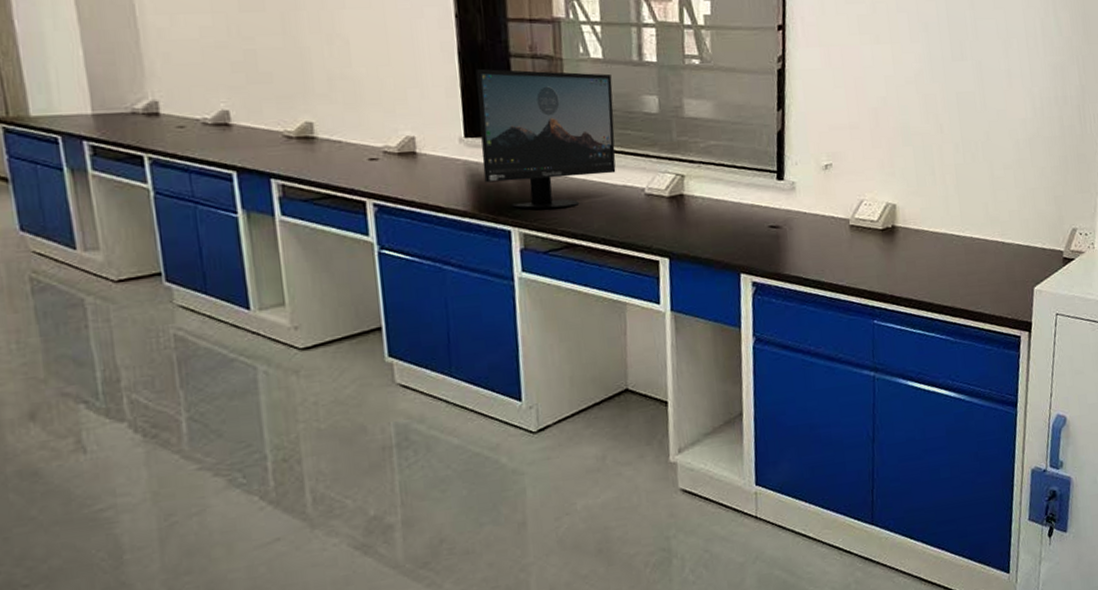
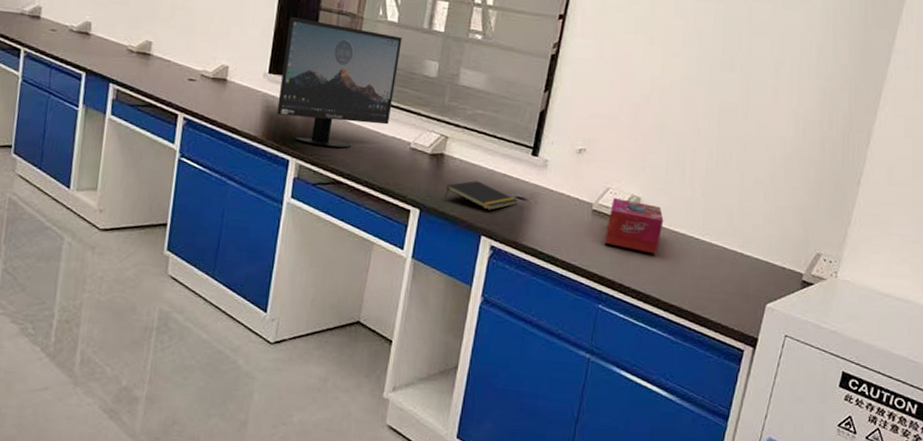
notepad: none [692,217,772,246] -> present [444,181,518,211]
tissue box: none [867,208,923,259] -> present [604,197,664,254]

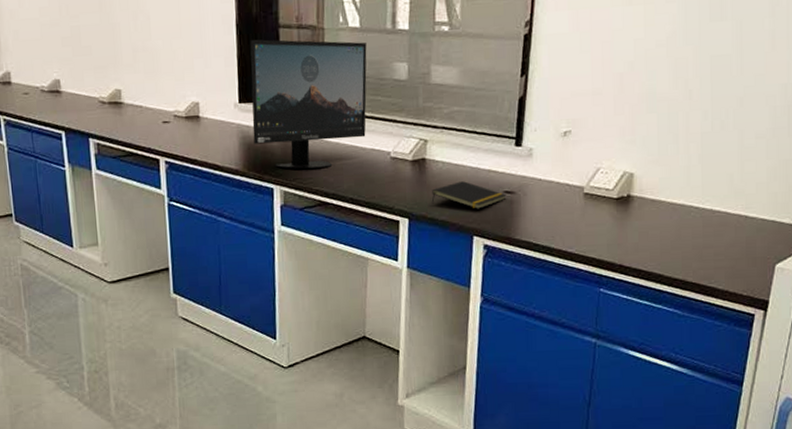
tissue box: present [604,197,664,254] -> none [599,177,660,230]

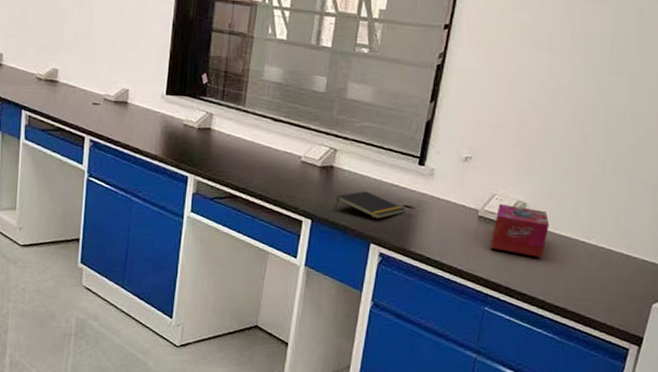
monitor: present [250,39,367,169] -> none [175,38,291,164]
tissue box: none [599,177,660,230] -> present [490,203,550,258]

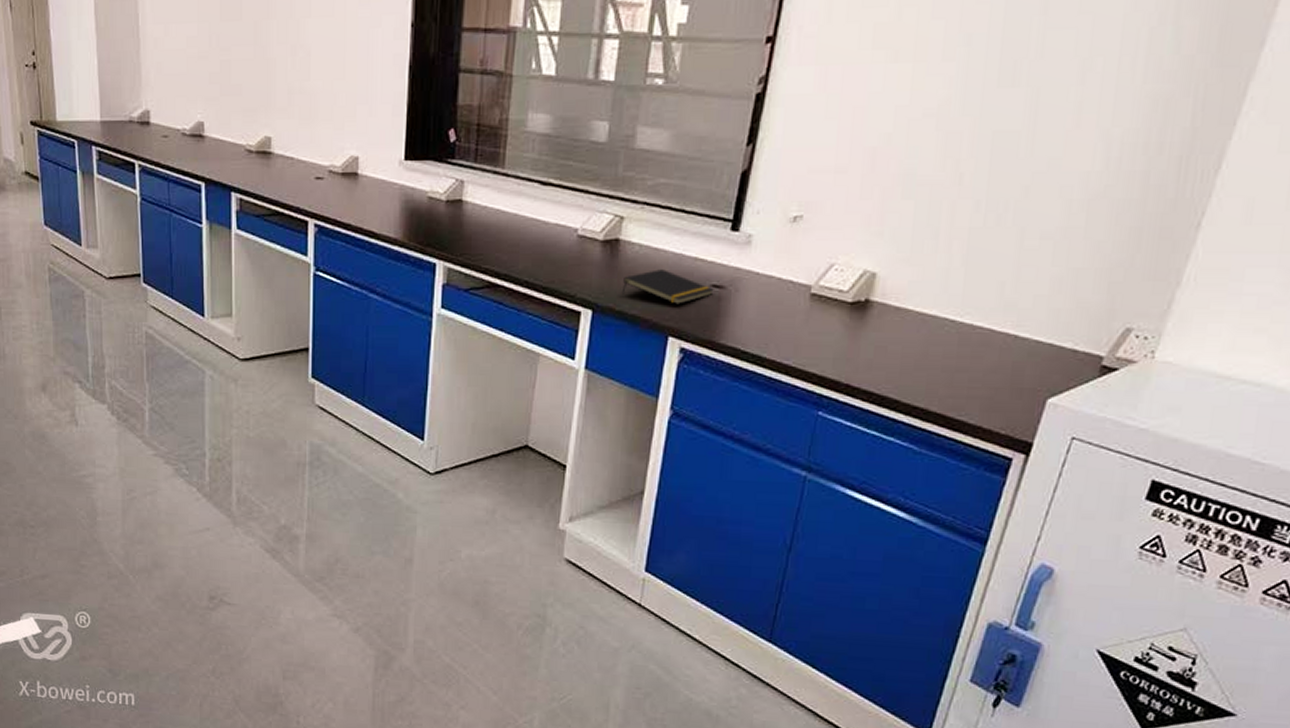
tissue box: present [490,203,550,258] -> none [826,275,908,344]

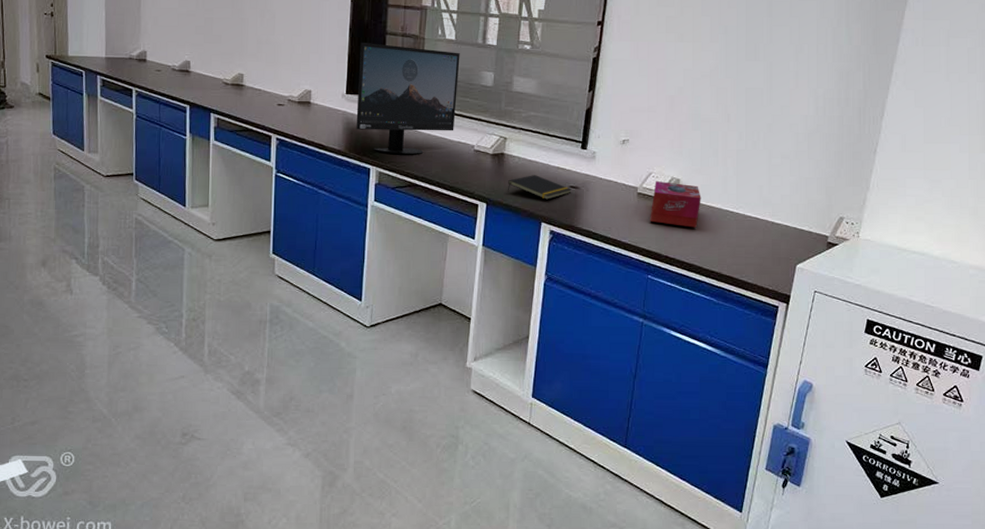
monitor: none [418,84,562,244] -> present [356,42,460,155]
tissue box: none [826,275,908,344] -> present [650,180,701,228]

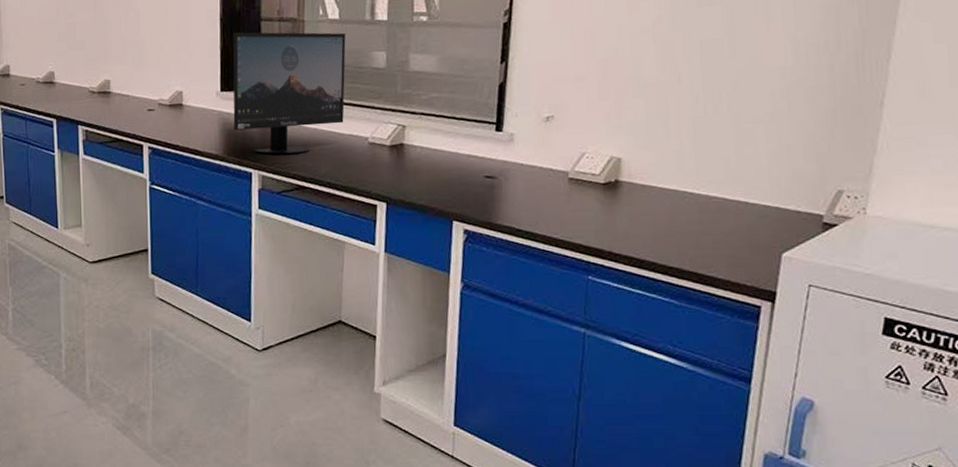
notepad: present [507,175,572,200] -> none [409,166,487,194]
tissue box: present [650,180,701,228] -> none [586,161,651,216]

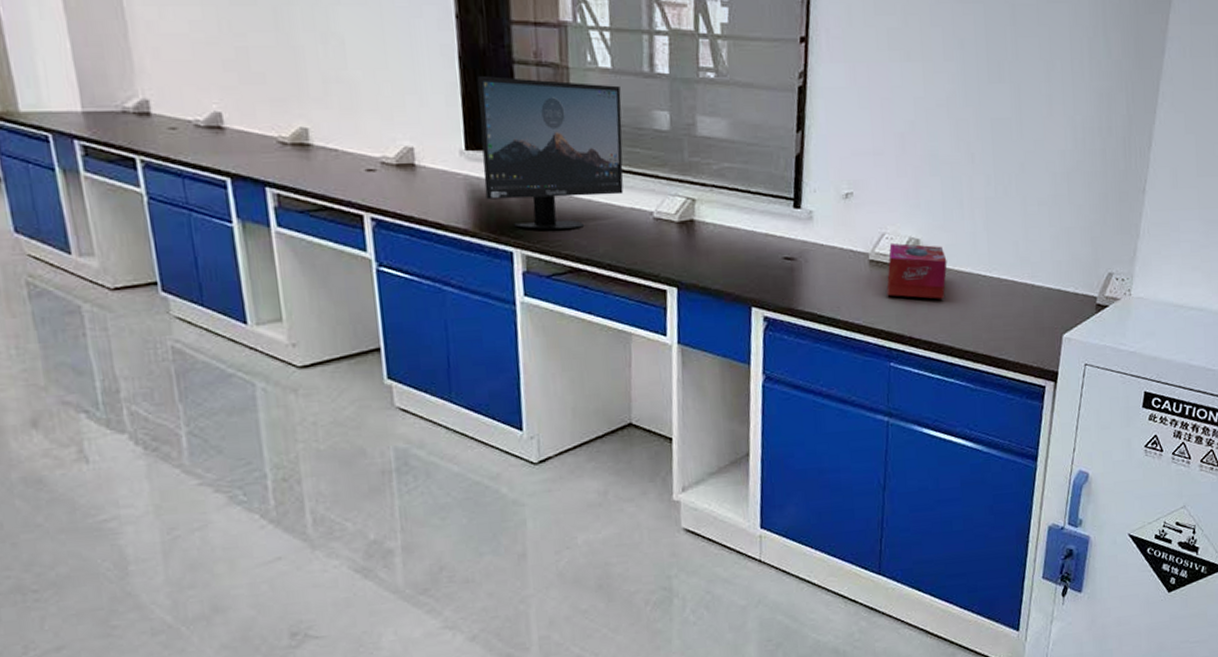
tissue box: none [586,161,651,216] -> present [886,243,947,299]

